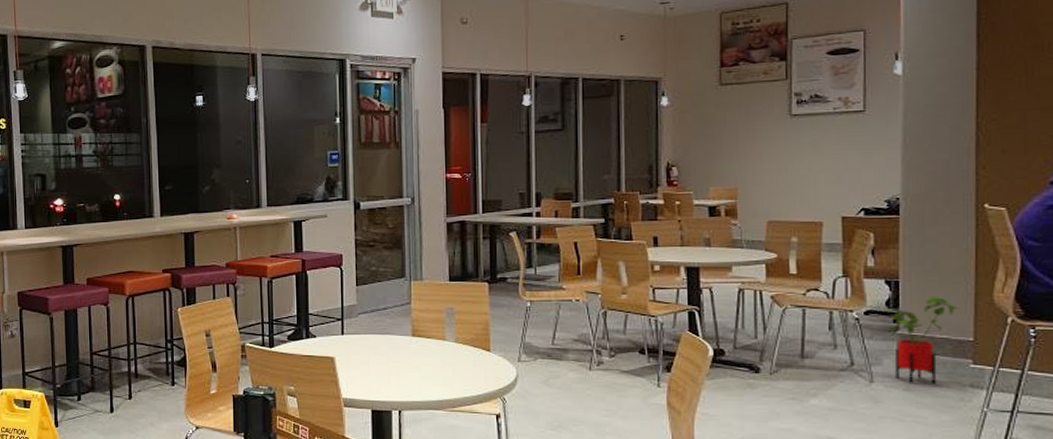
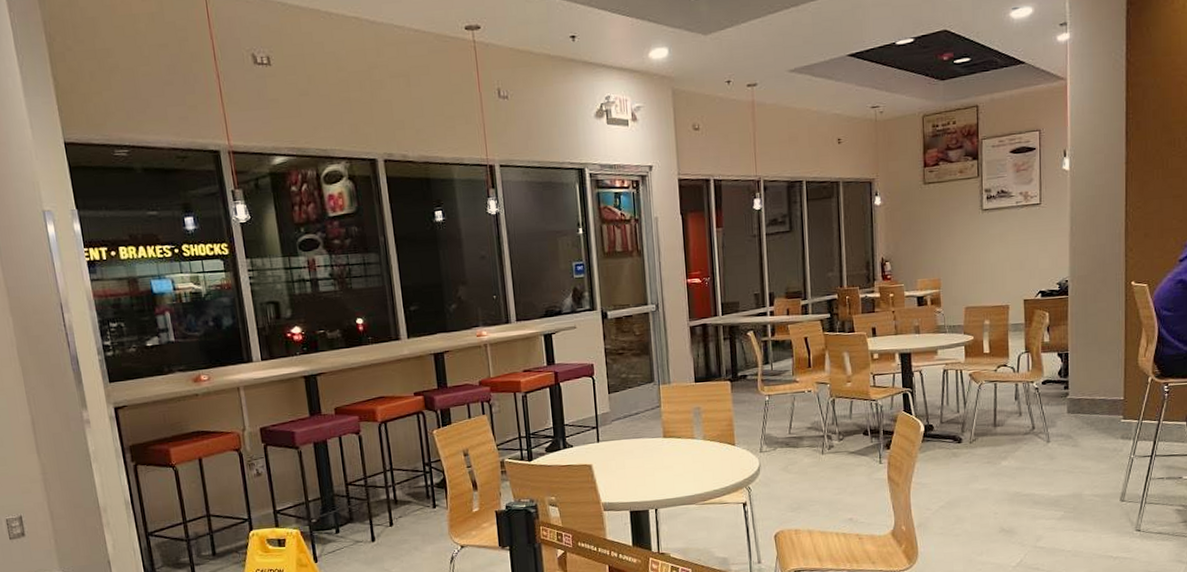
house plant: present [887,296,960,383] -> none [1059,363,1114,440]

